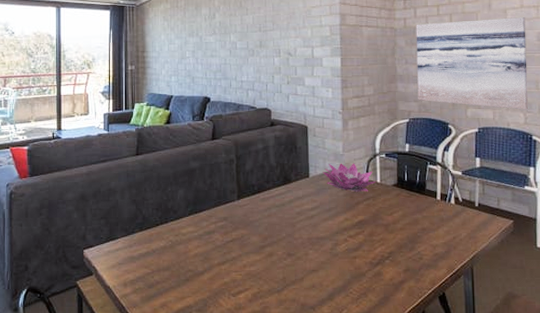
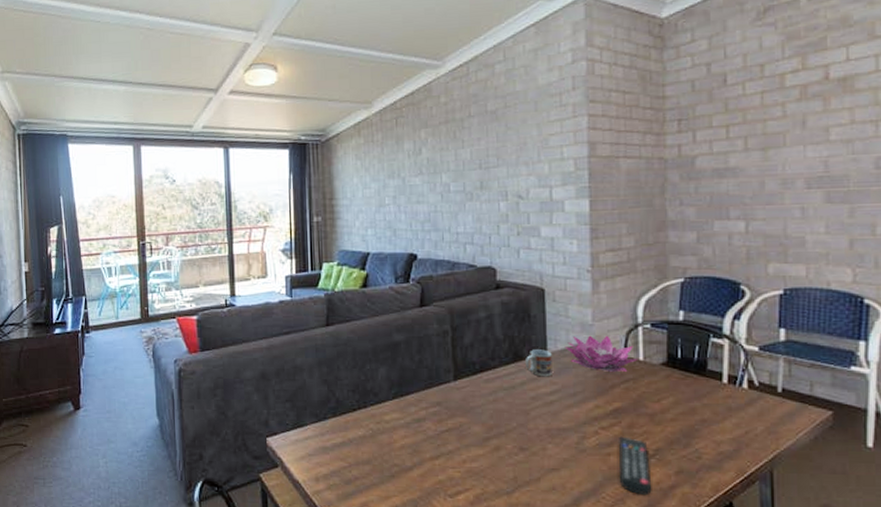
cup: none [293,174,313,196] -> present [526,349,552,377]
remote control: none [362,243,387,290] -> present [618,436,652,496]
wall art: present [416,17,528,110] -> none [695,137,859,264]

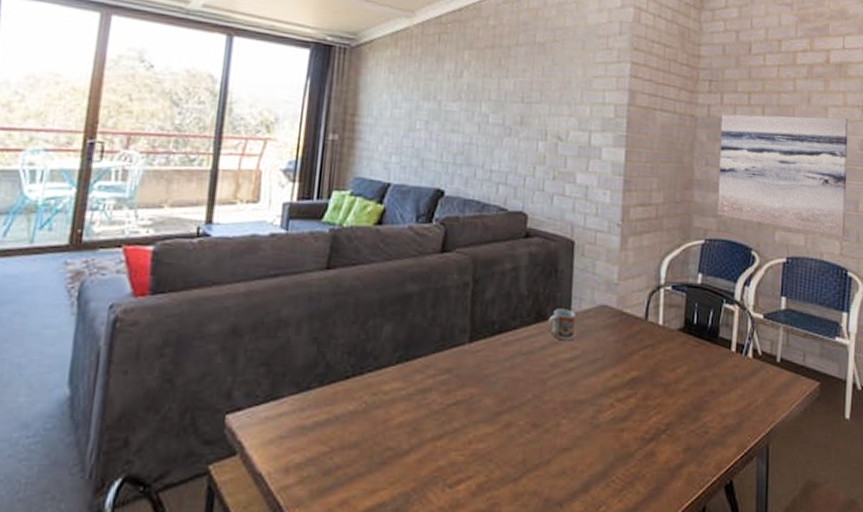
artificial flower: present [565,335,638,372] -> none [589,295,658,337]
remote control: present [618,436,652,496] -> none [631,409,661,477]
wall art: none [695,137,859,264] -> present [717,114,848,237]

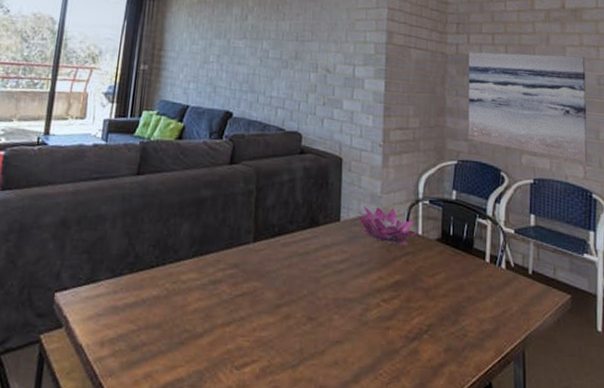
cup: present [548,309,575,341] -> none [320,216,344,245]
artificial flower: none [589,295,658,337] -> present [356,206,418,245]

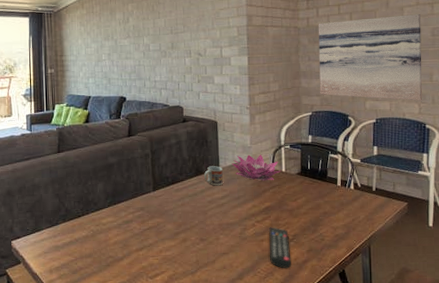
cup: none [320,216,344,245] -> present [204,166,223,186]
remote control: none [396,310,424,373] -> present [268,227,292,269]

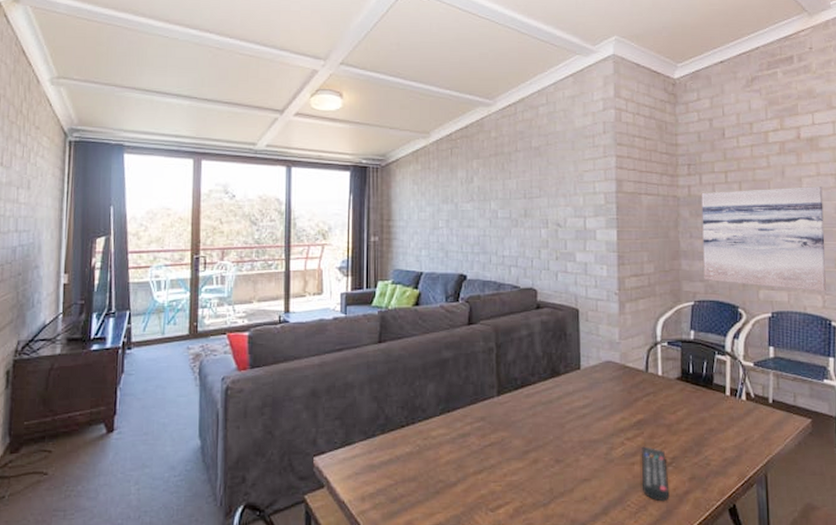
cup: present [204,166,223,186] -> none [562,365,585,392]
artificial flower: present [231,154,282,181] -> none [596,352,657,386]

